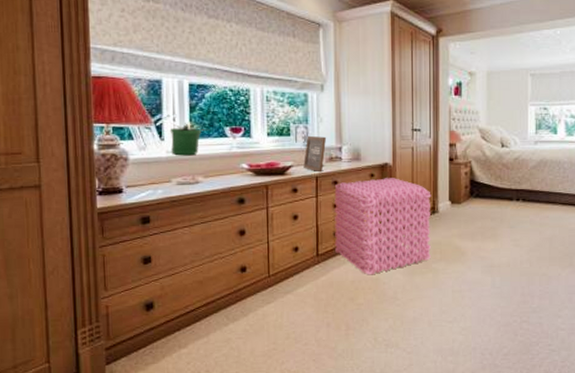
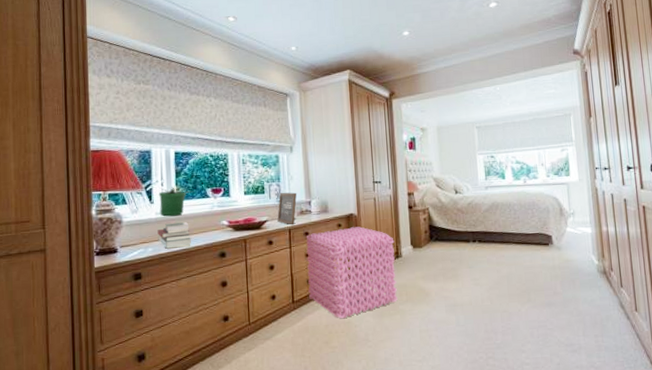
books: none [168,163,207,191] -> present [157,222,192,249]

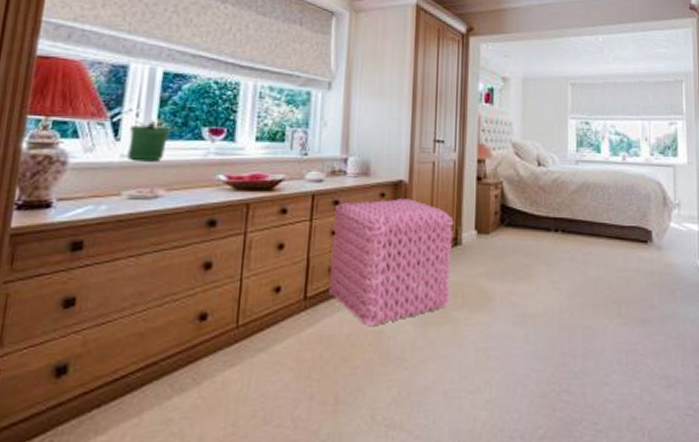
books: present [157,222,192,249] -> none [119,171,170,208]
picture frame: present [277,192,297,226] -> none [298,142,330,190]

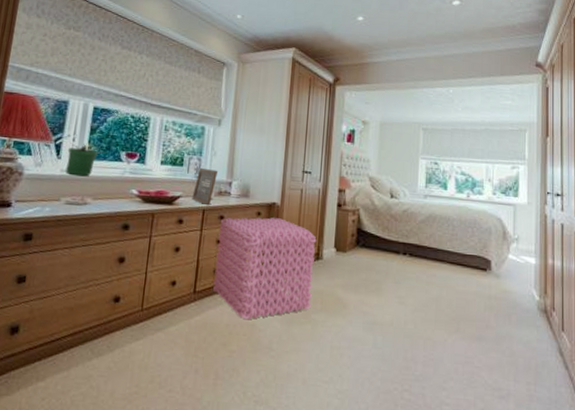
picture frame: none [298,142,330,190] -> present [192,167,219,206]

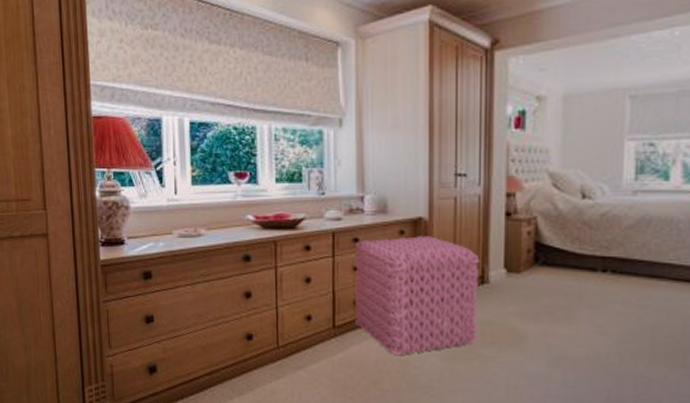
planter: present [66,144,101,177] -> none [170,167,206,205]
picture frame: present [192,167,219,206] -> none [318,182,346,228]

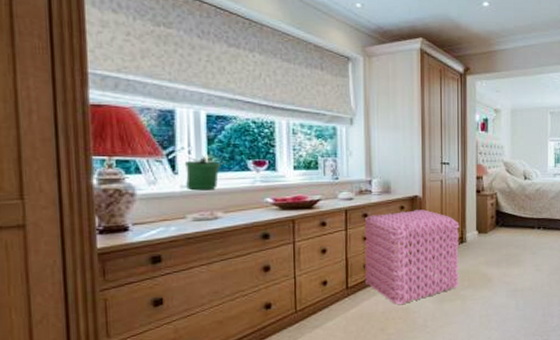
planter: none [170,167,206,205] -> present [184,156,224,191]

